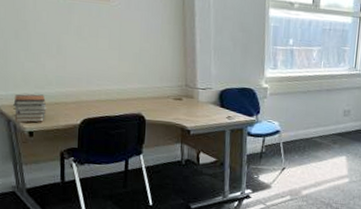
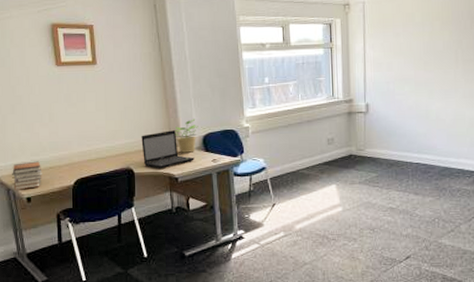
laptop: none [155,80,209,119] -> present [141,130,194,168]
potted plant: none [191,72,216,107] -> present [174,119,198,153]

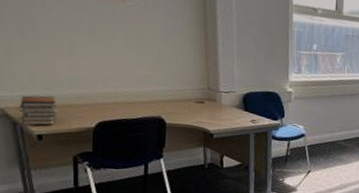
laptop: present [141,130,194,168] -> none [175,83,233,122]
potted plant: present [174,119,198,153] -> none [213,75,239,110]

